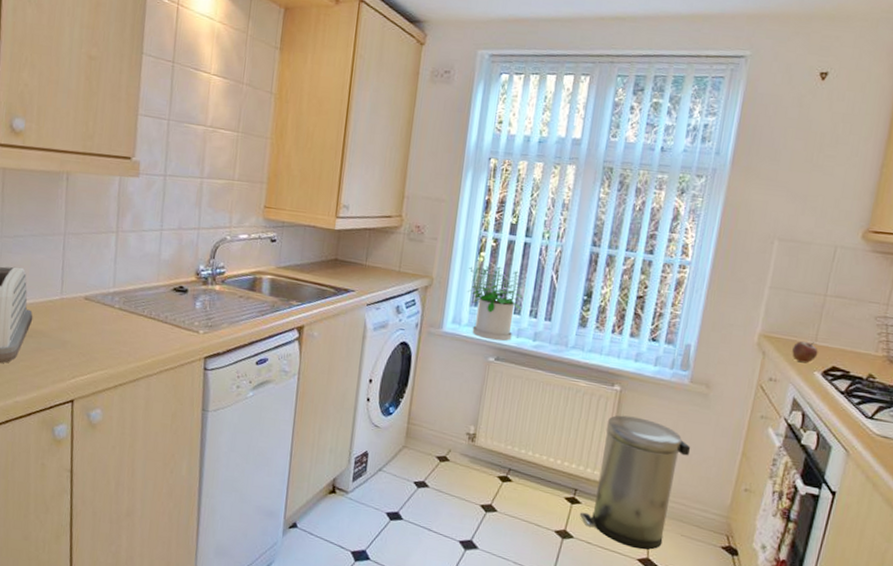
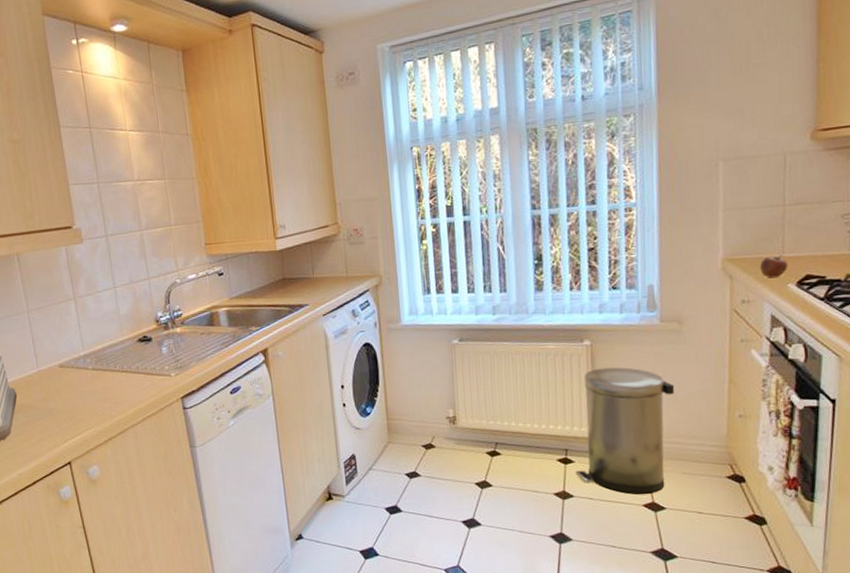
potted plant: present [467,266,523,342] -> none [414,250,475,324]

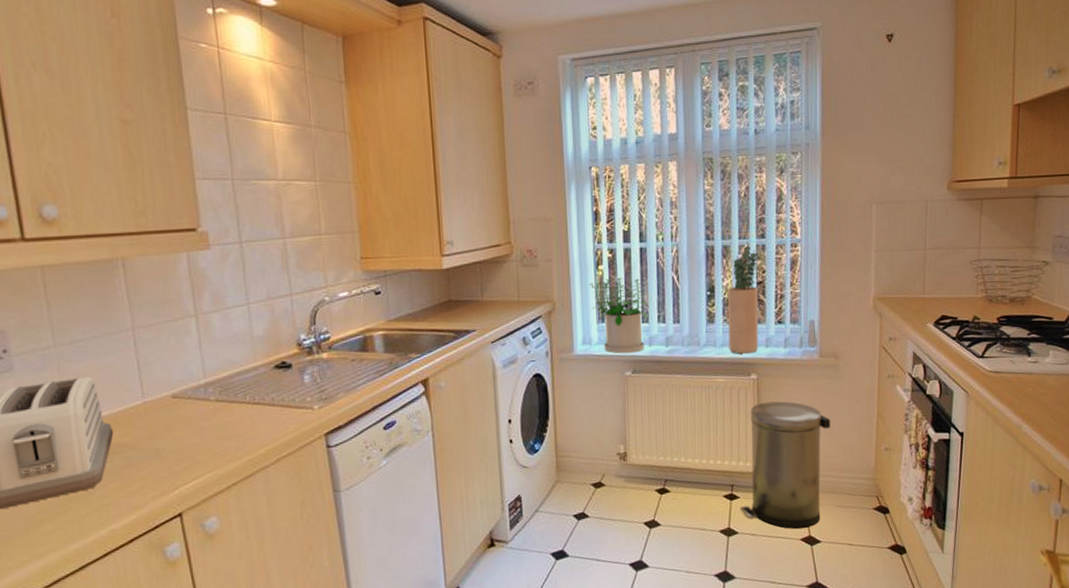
potted plant: none [414,250,475,324] -> present [589,277,650,354]
vase: none [556,209,592,321] -> present [727,242,759,355]
fruit: present [760,255,788,279] -> none [905,296,928,318]

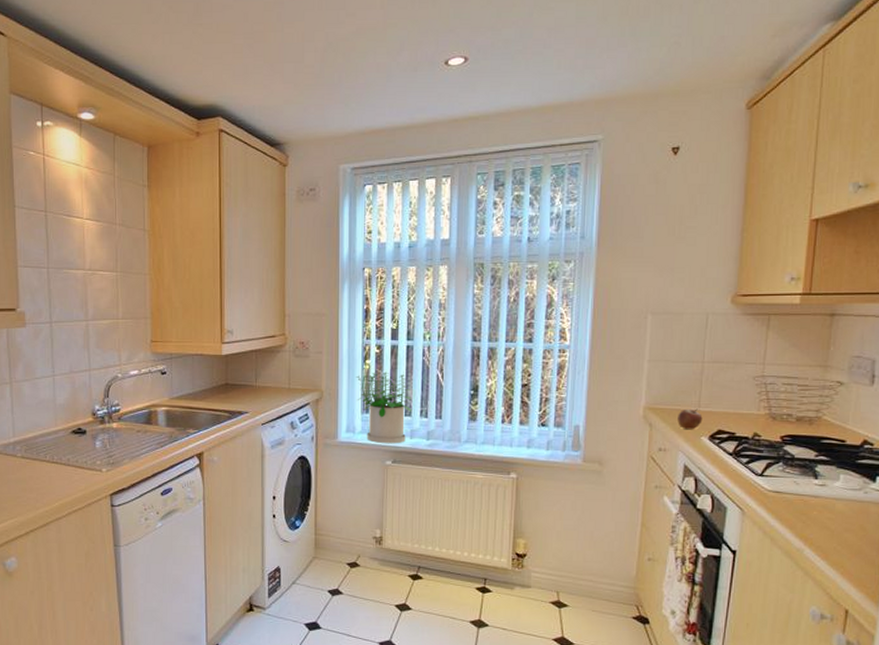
vase: present [727,242,759,355] -> none [489,345,523,454]
pedal bin: present [740,401,831,530] -> none [492,501,592,629]
fruit: none [905,296,928,318] -> present [678,408,703,430]

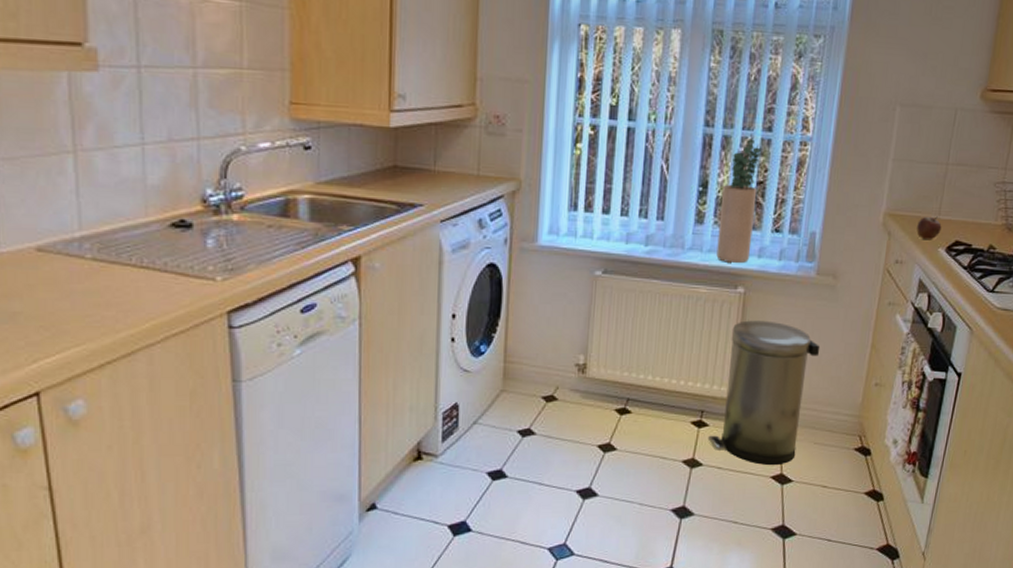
potted plant: present [356,372,412,444] -> none [563,159,630,250]
vase: none [489,345,523,454] -> present [716,134,761,264]
pedal bin: none [492,501,592,629] -> present [707,320,821,466]

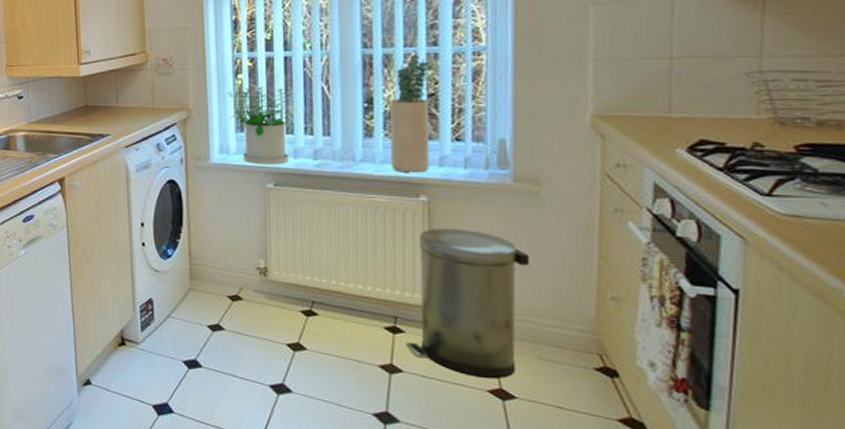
potted plant: none [563,159,630,250] -> present [227,86,295,165]
fruit: present [916,216,942,240] -> none [640,114,676,141]

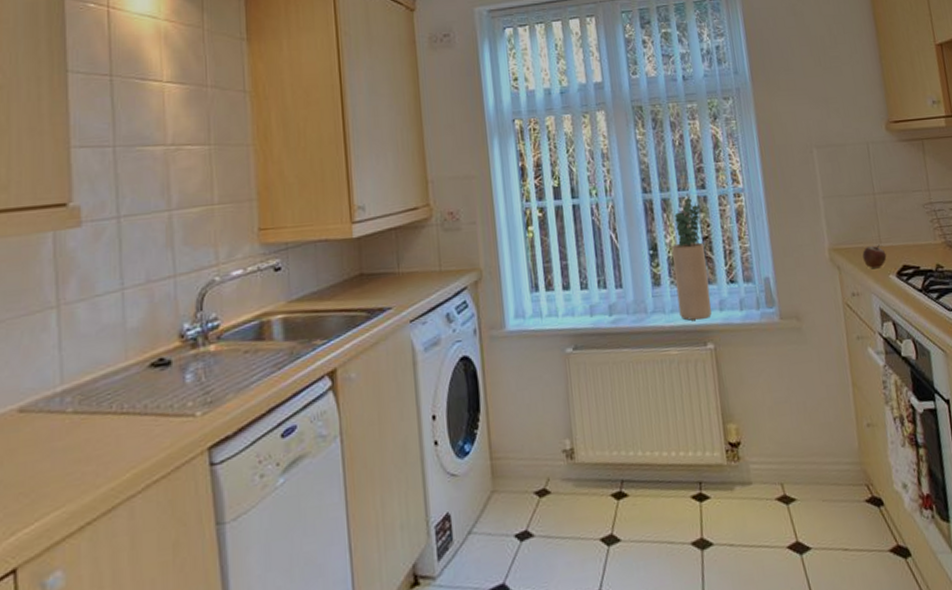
potted plant: present [227,86,295,165] -> none [519,238,589,328]
pedal bin: present [405,228,530,379] -> none [711,373,807,535]
fruit: none [640,114,676,141] -> present [862,244,887,269]

